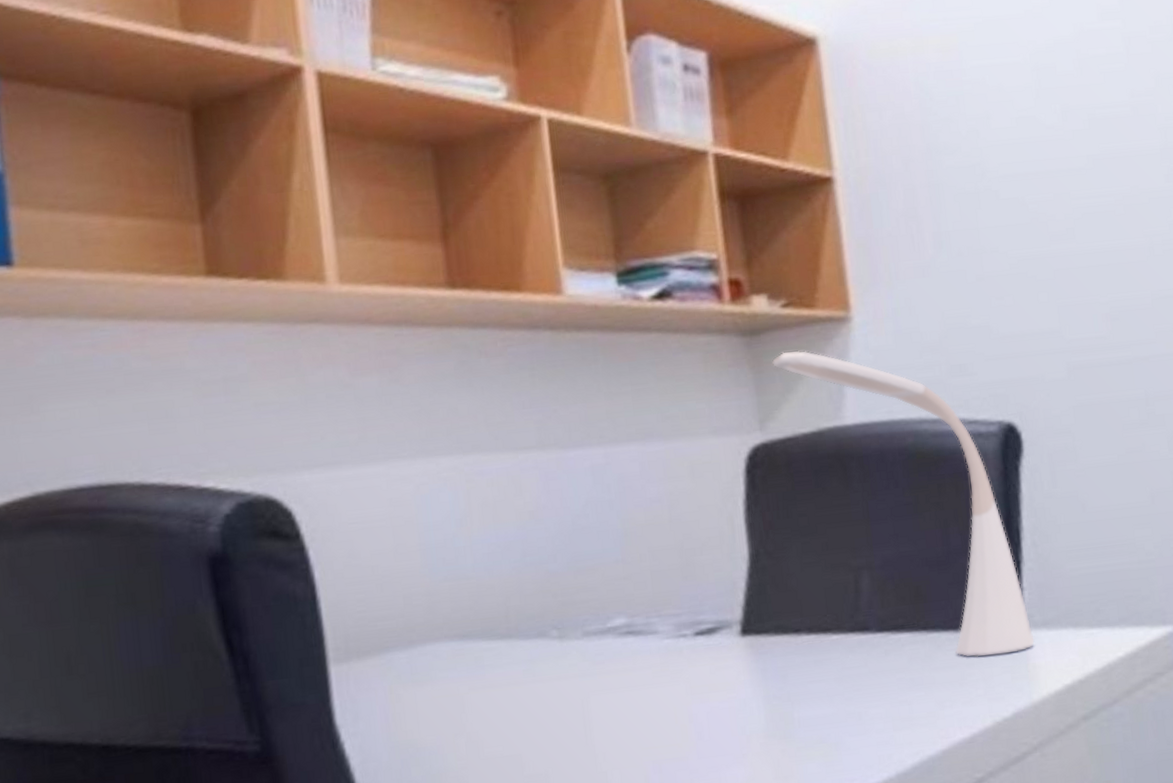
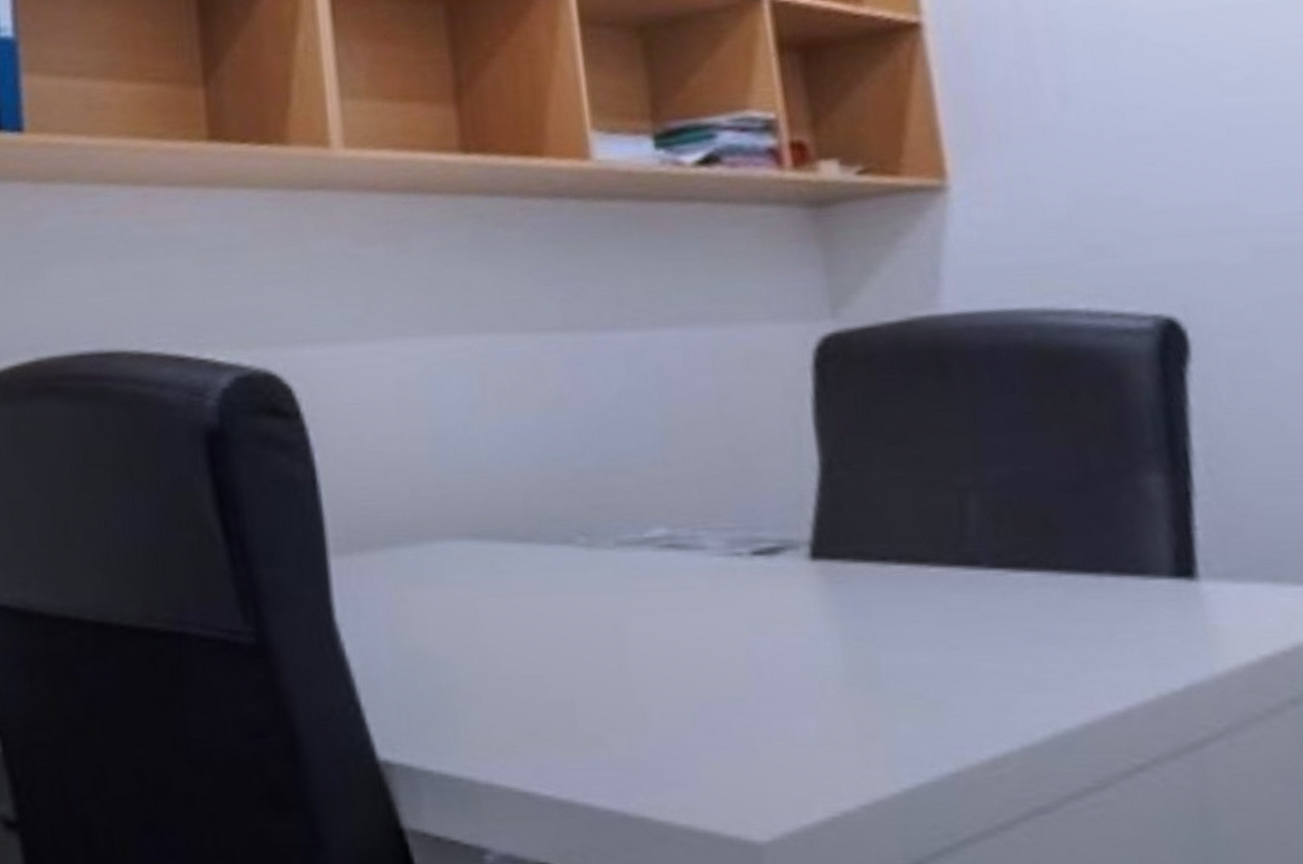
desk lamp: present [772,350,1035,657] -> none [846,224,1215,610]

